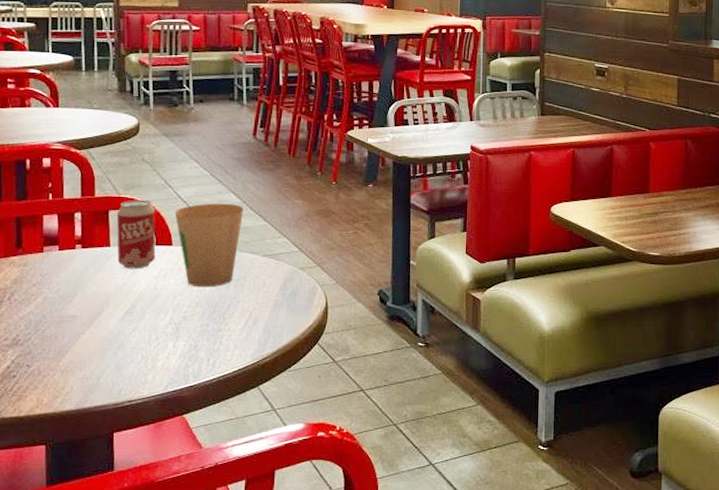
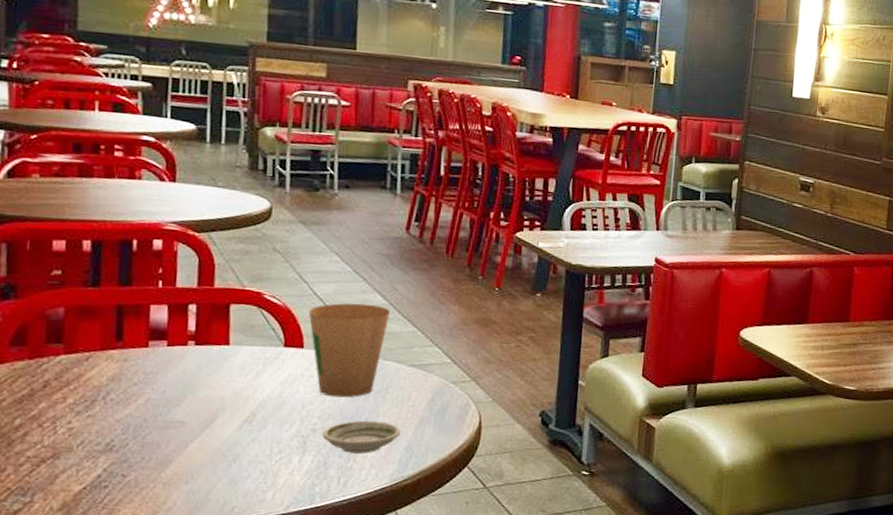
beverage can: present [117,199,156,269] -> none [237,293,286,373]
saucer: none [192,307,259,336] -> present [322,420,401,454]

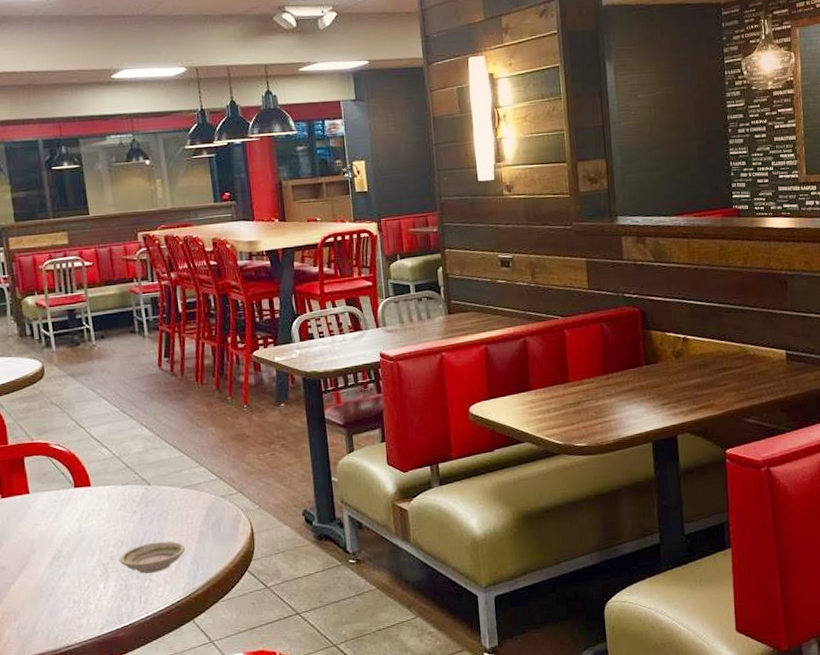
paper cup: present [308,303,391,398] -> none [89,438,158,526]

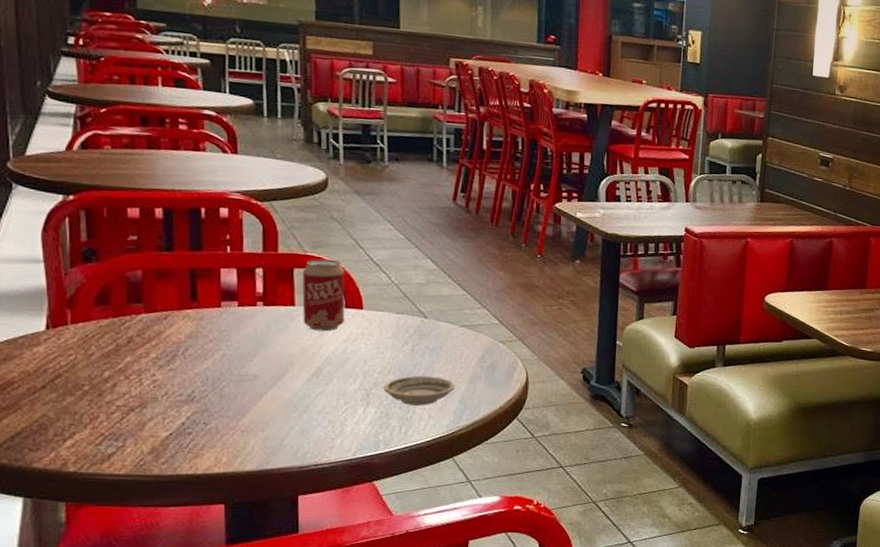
beverage can: none [33,443,76,515] -> present [302,259,345,332]

